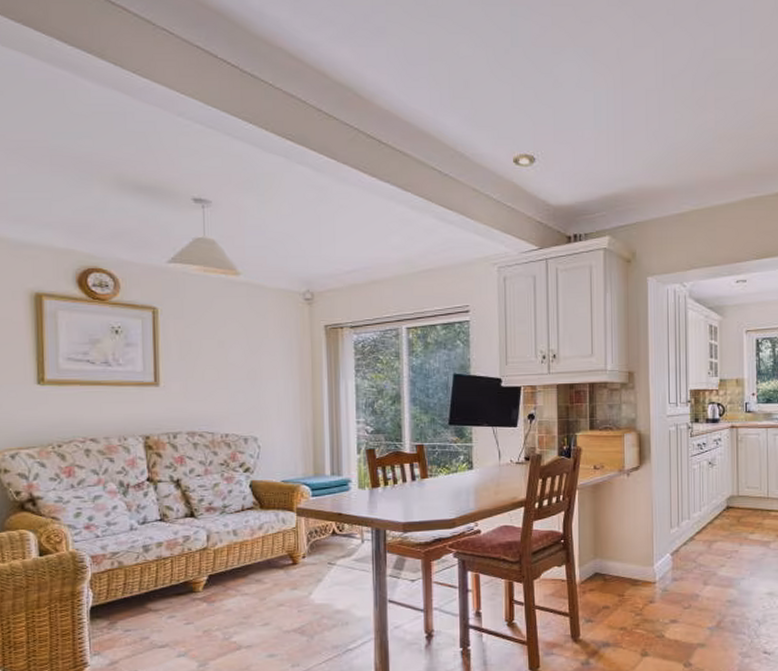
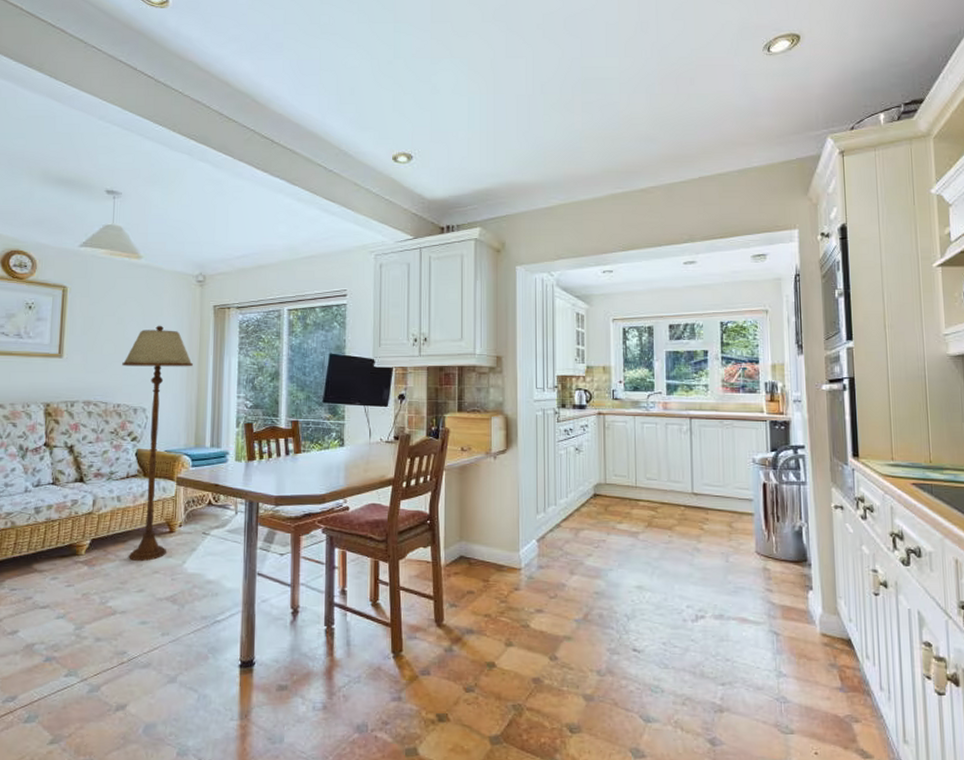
floor lamp: none [227,348,307,596] -> present [122,325,194,562]

